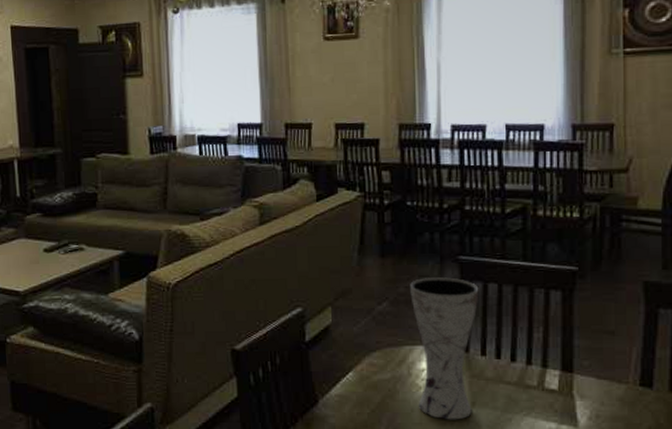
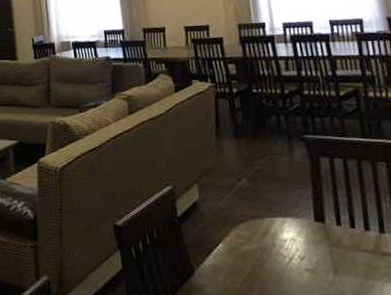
vase: present [410,277,479,420] -> none [264,154,336,288]

